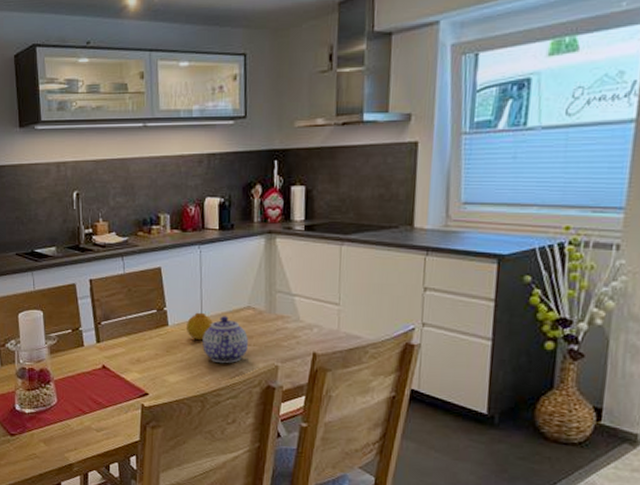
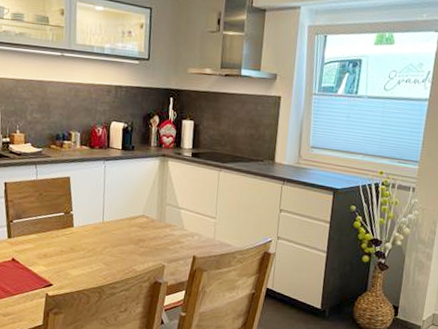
fruit: present [187,312,213,340] -> none [89,217,112,241]
teapot: present [202,316,248,363] -> none [102,221,141,261]

